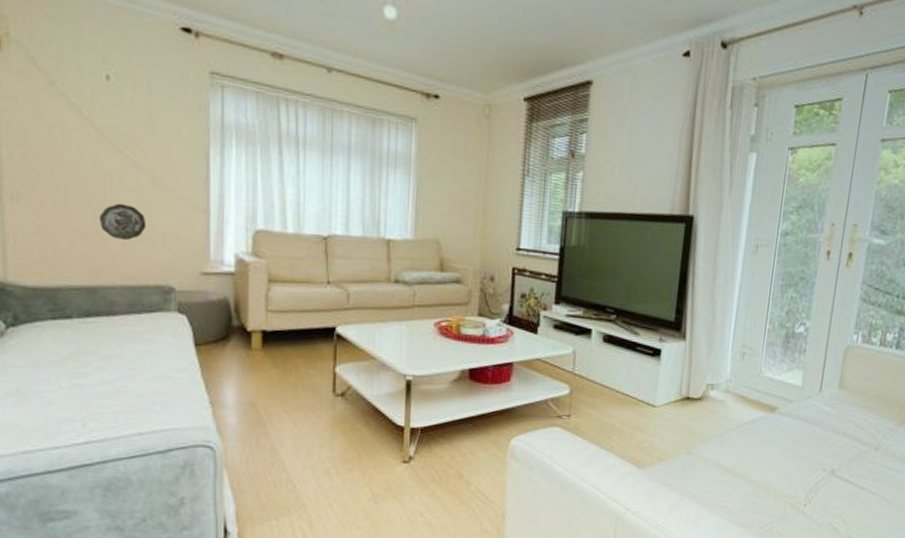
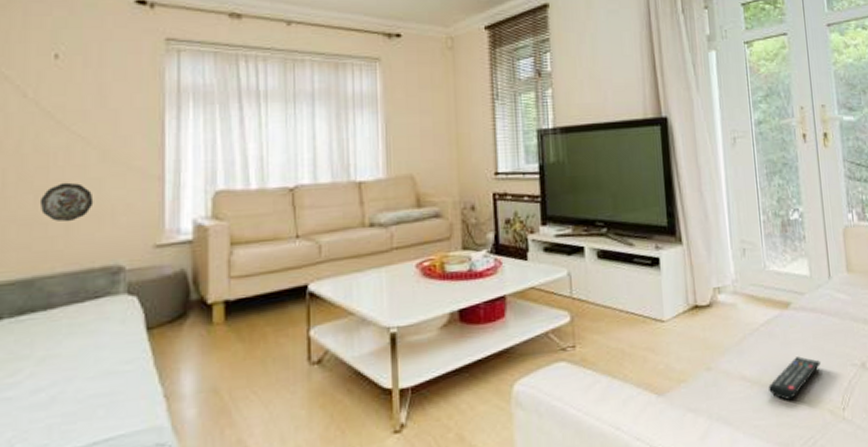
remote control: none [740,455,793,490] -> present [768,356,821,400]

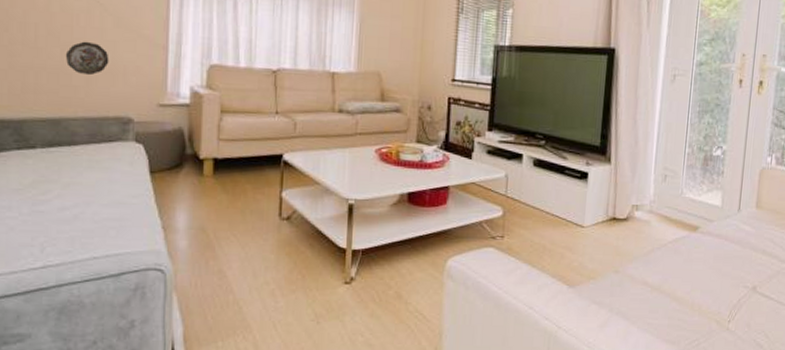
remote control: present [768,356,821,400] -> none [666,273,716,307]

